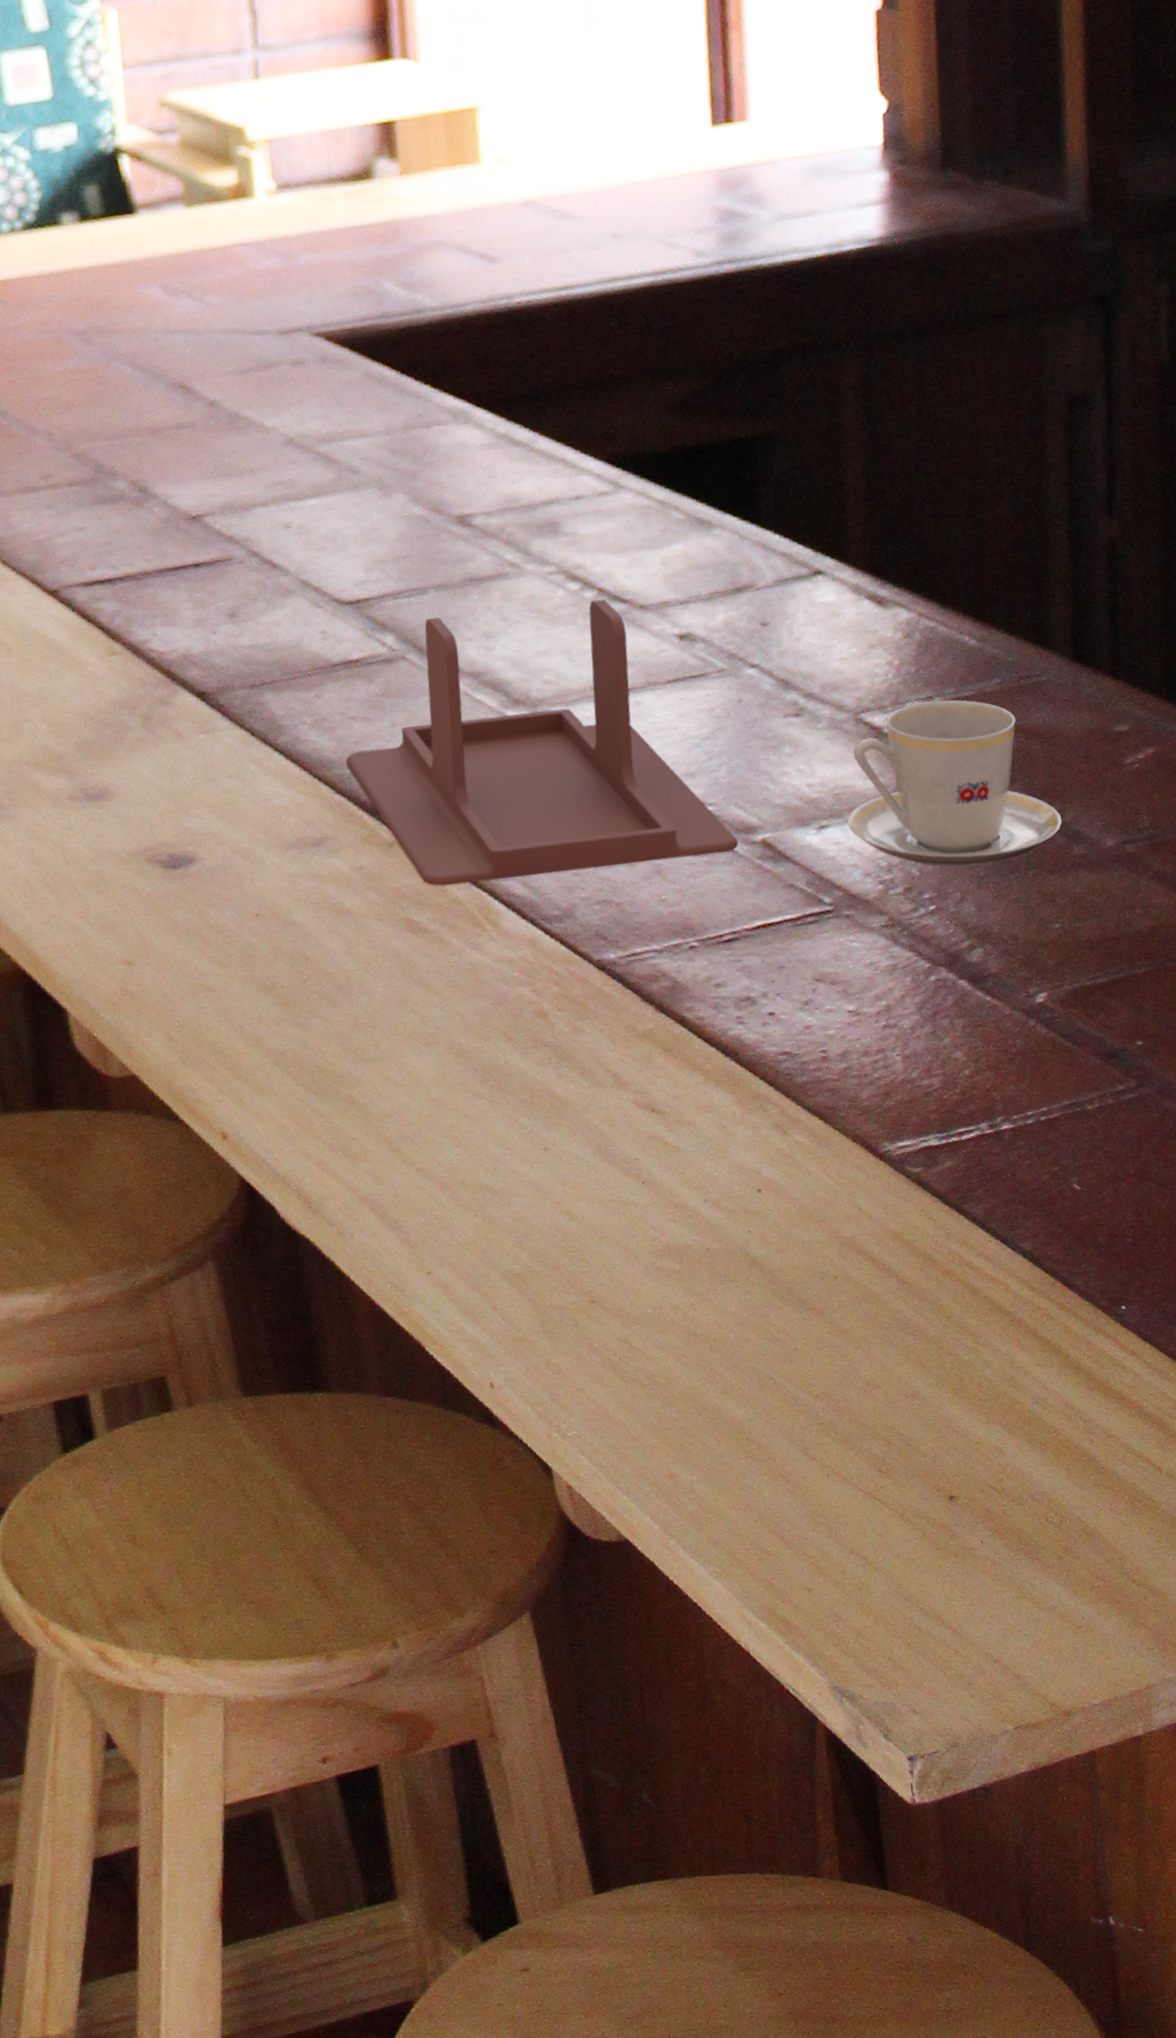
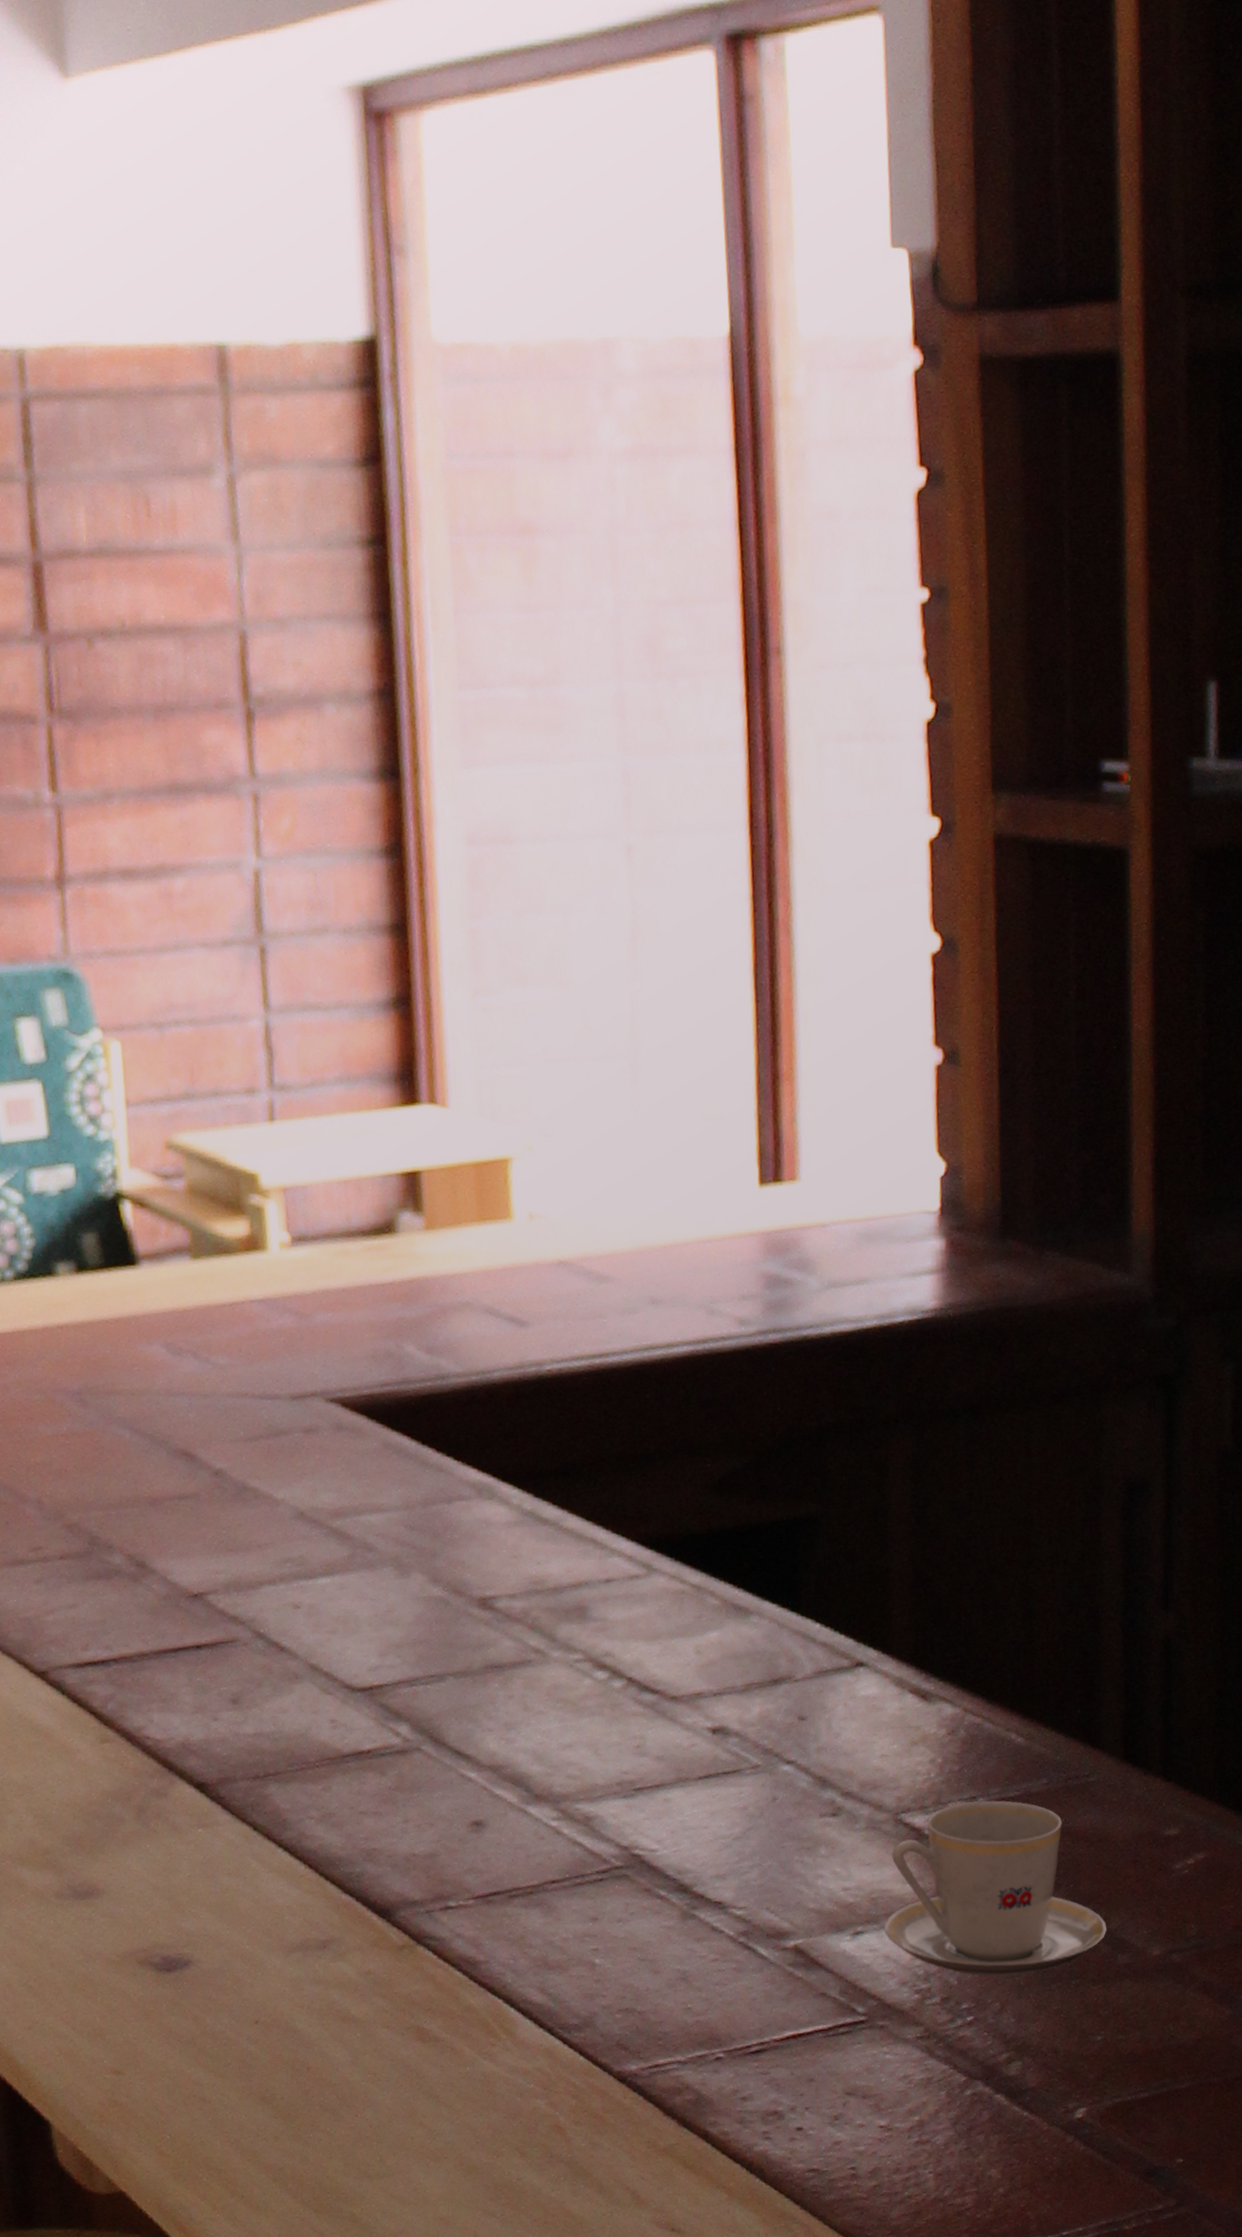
napkin holder: present [346,599,738,886] -> none [354,1689,769,1992]

